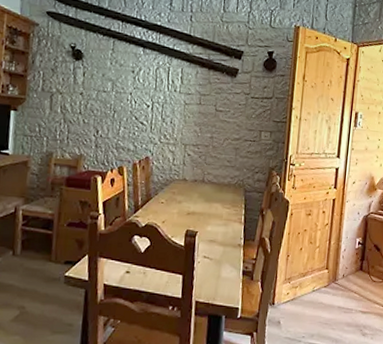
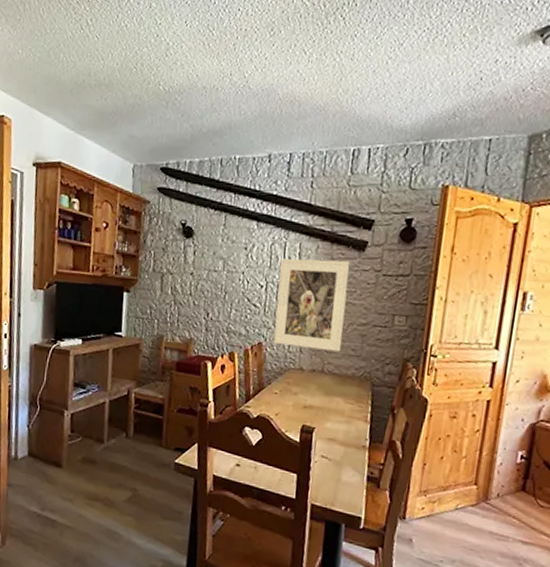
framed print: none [160,81,225,163] -> present [273,258,350,352]

